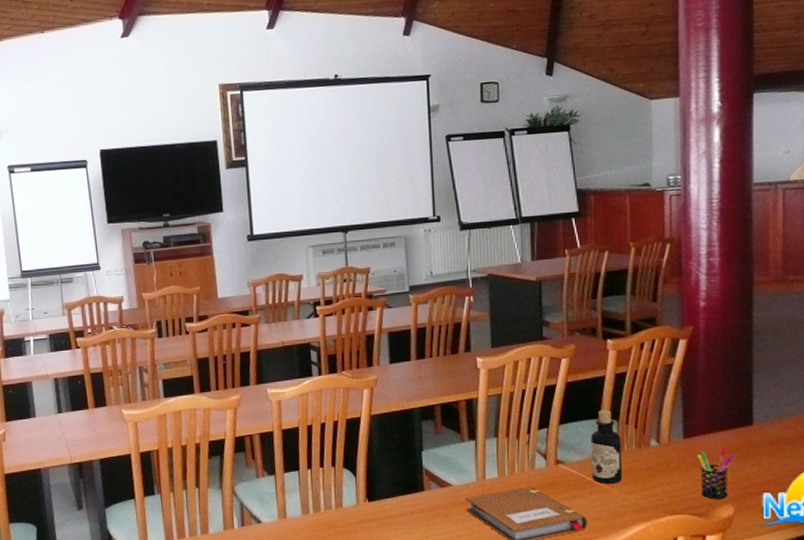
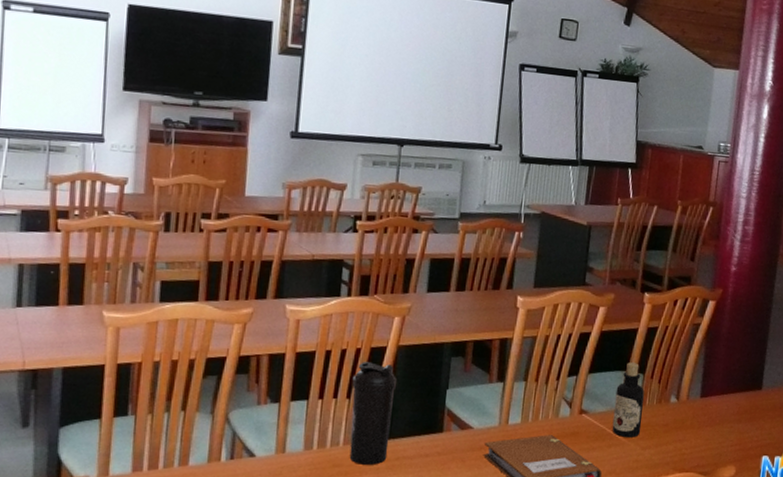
water bottle: none [334,432,376,525] -> present [349,362,397,465]
pen holder: present [697,446,734,499] -> none [708,408,742,459]

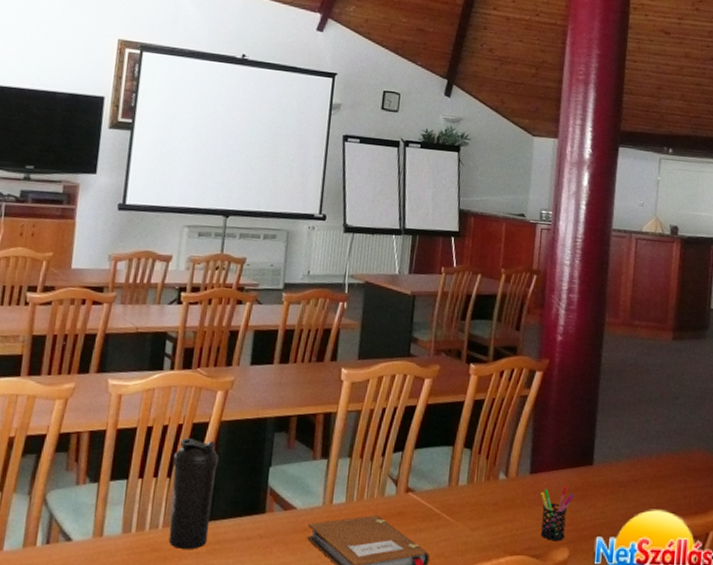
bottle: present [612,362,644,437] -> none [439,437,472,517]
pen holder: none [708,408,742,459] -> present [540,485,574,540]

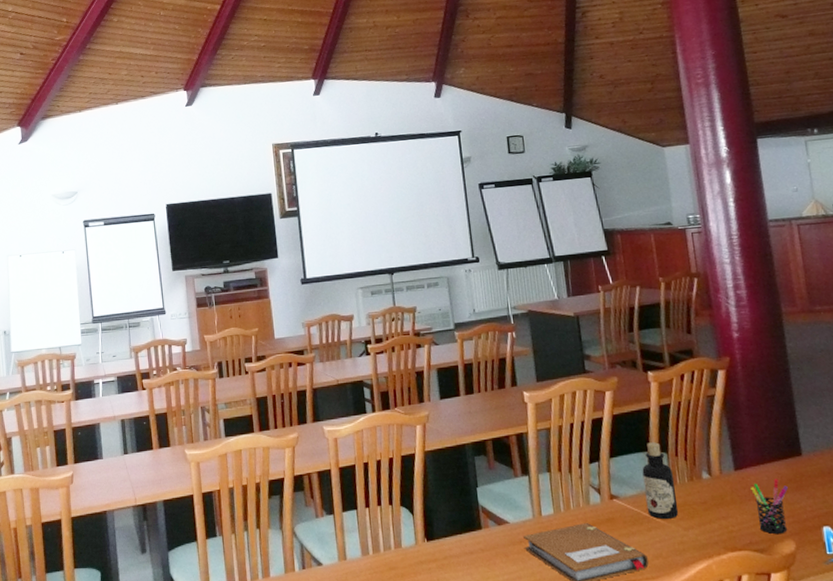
water bottle: present [168,438,218,549] -> none [391,469,436,566]
bottle: none [439,437,472,517] -> present [642,442,679,519]

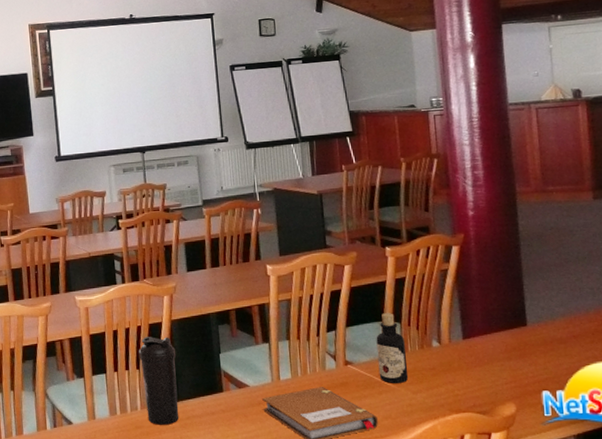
water bottle: none [391,469,436,566] -> present [138,337,179,425]
pen holder: present [751,478,788,534] -> none [477,346,512,397]

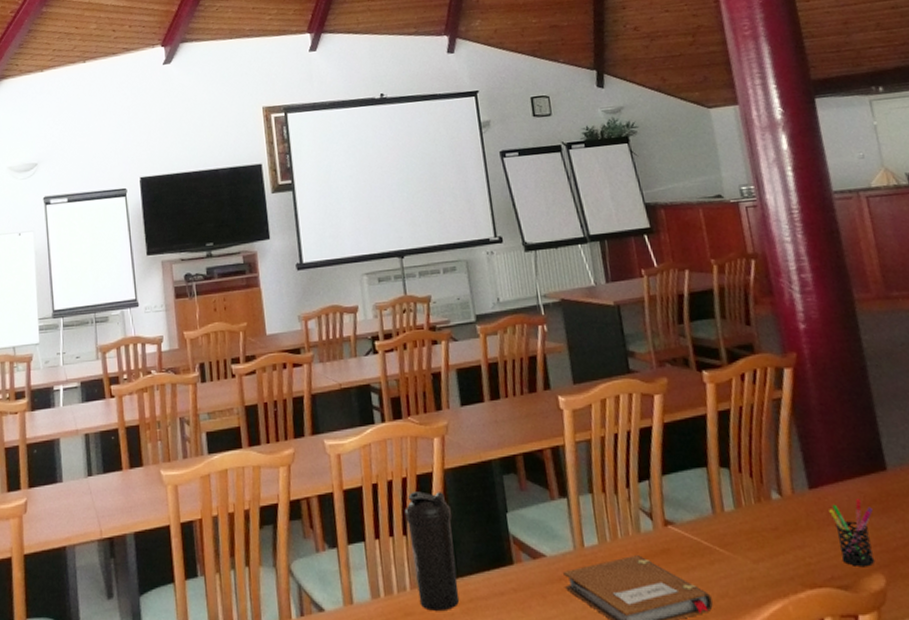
bottle: present [376,313,409,383] -> none [700,455,746,549]
pen holder: none [477,346,512,397] -> present [829,497,875,566]

